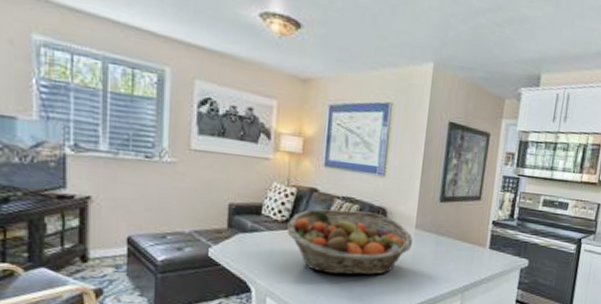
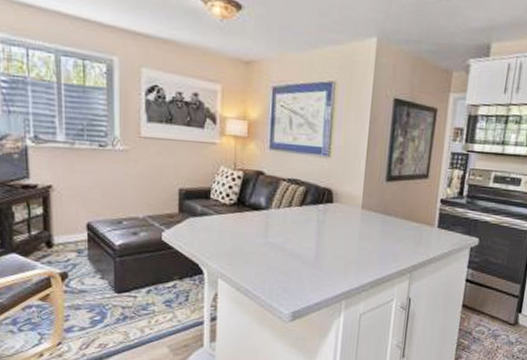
fruit basket: present [287,209,413,275] -> none [235,191,359,257]

